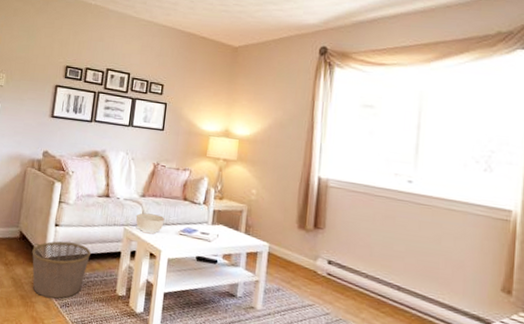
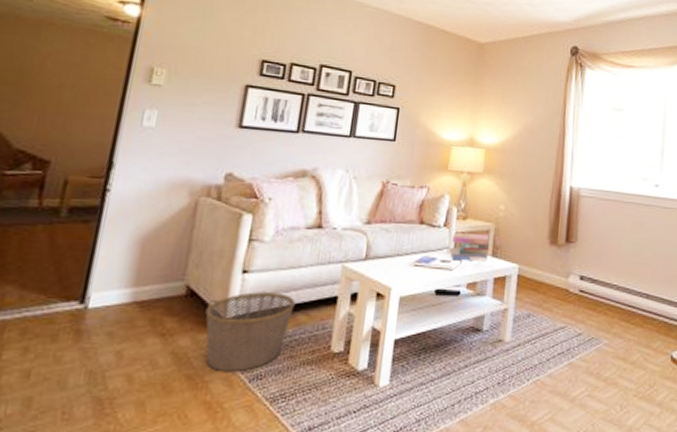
bowl: present [136,213,165,235] -> none [358,244,396,270]
books: none [207,209,243,238] -> present [448,232,490,262]

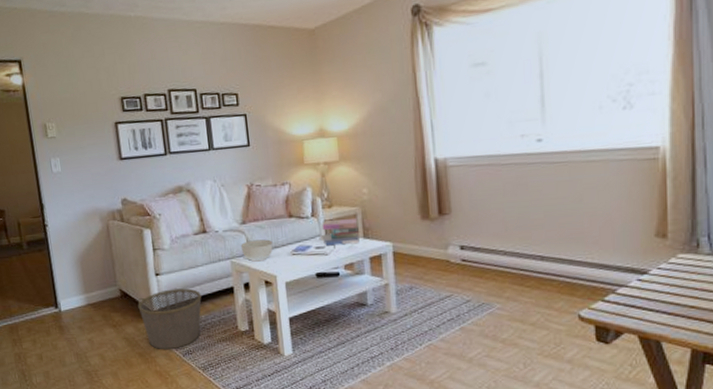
bowl: none [358,244,396,270] -> present [240,239,273,262]

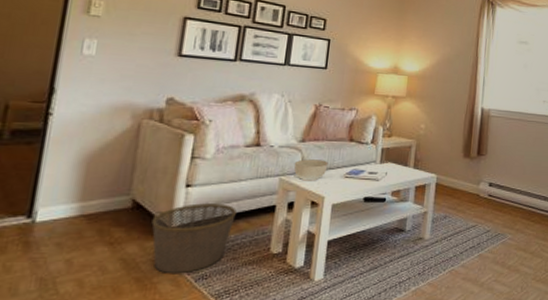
books: present [320,219,360,246] -> none [375,147,412,173]

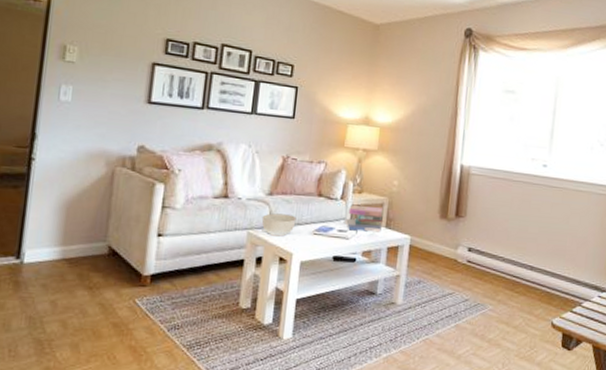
basket: present [151,203,238,274] -> none [126,253,207,323]
books: none [375,147,412,173] -> present [344,204,384,233]

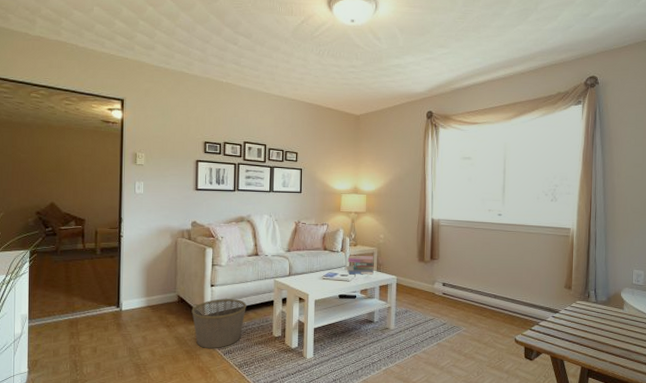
basket: none [126,253,207,323] -> present [191,298,247,349]
bowl: present [262,213,297,237] -> none [284,265,309,282]

